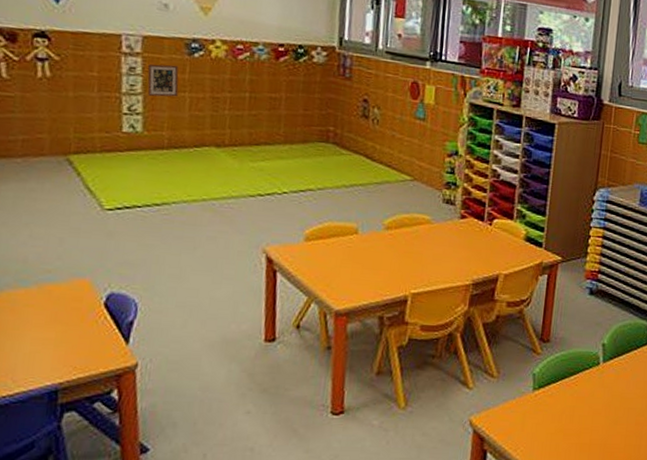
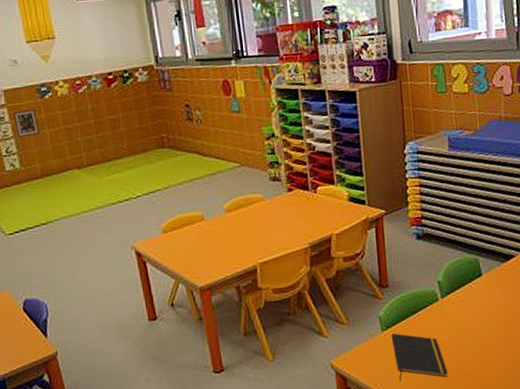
notepad: none [541,394,596,451] -> present [391,333,448,381]

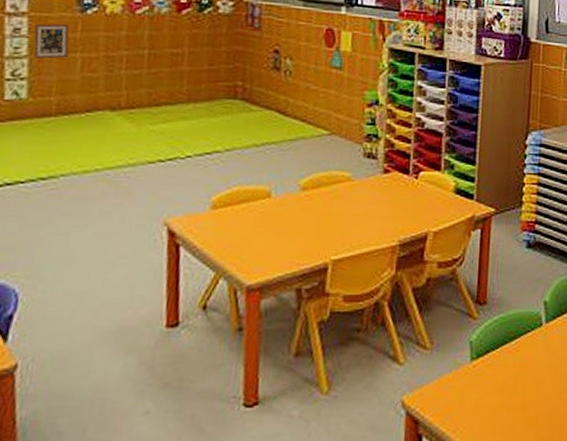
notepad: present [391,333,448,381] -> none [481,363,543,427]

